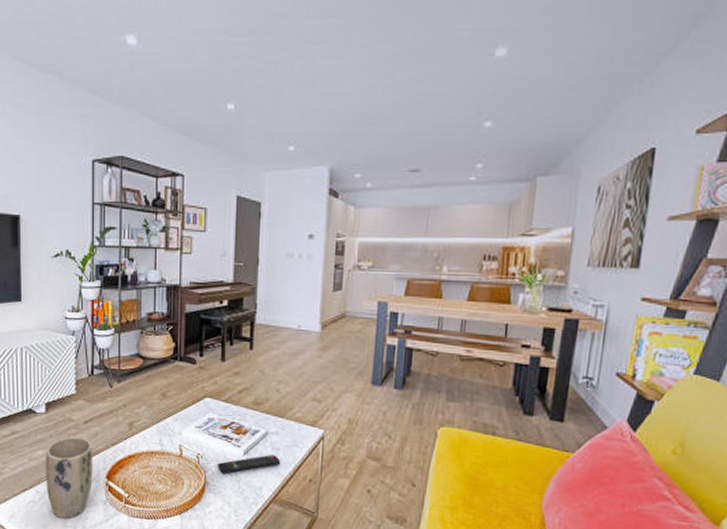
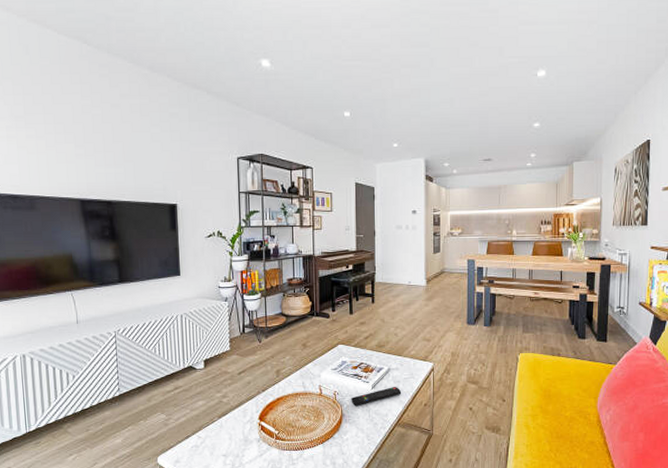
plant pot: present [45,436,93,519] -> none [205,386,247,459]

